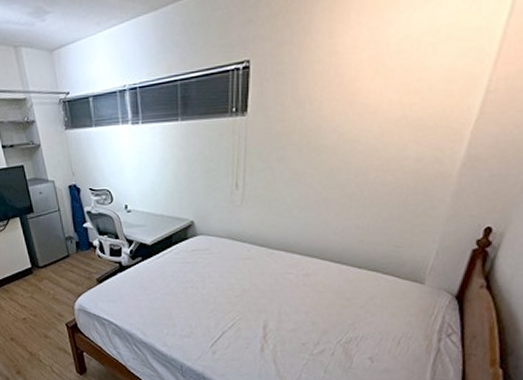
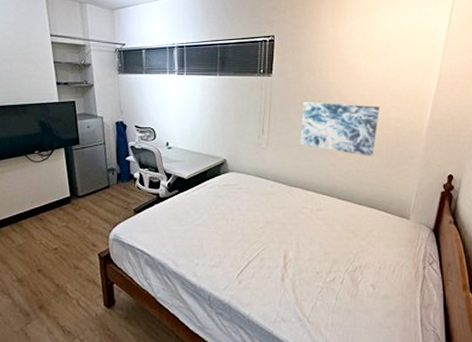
wall art: none [283,142,392,209] -> present [300,101,379,156]

